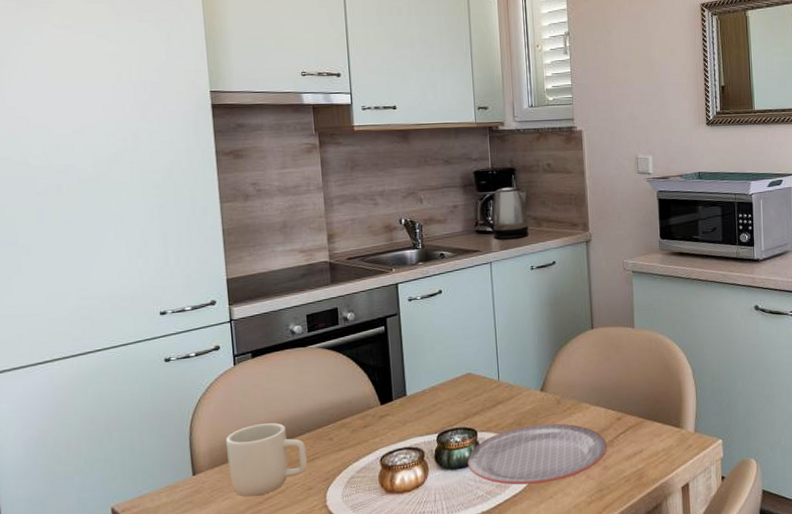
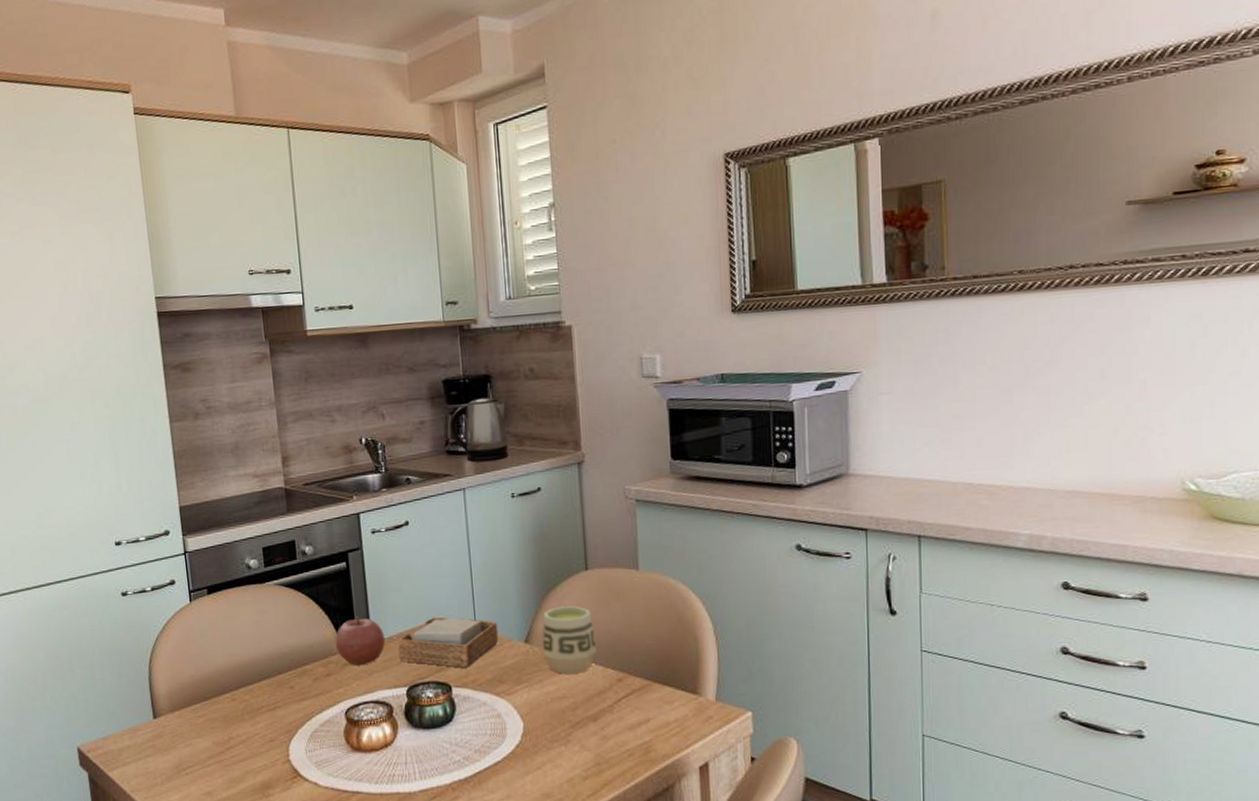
mug: present [225,422,308,497] -> none [184,666,269,745]
fruit: none [372,373,419,418] -> present [335,615,386,666]
napkin holder: none [430,371,519,415] -> present [398,616,499,668]
plate: present [467,423,607,485] -> none [441,681,606,751]
cup: none [555,359,600,416] -> present [542,606,597,674]

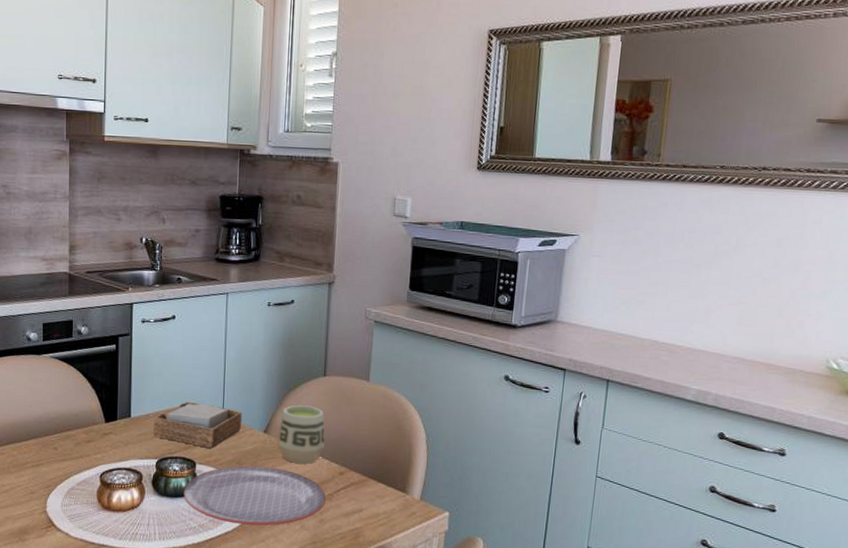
fruit: present [335,615,386,666] -> none [98,392,143,437]
plate: none [441,681,606,751] -> present [183,465,326,526]
kettle: present [449,397,509,463] -> none [221,215,273,273]

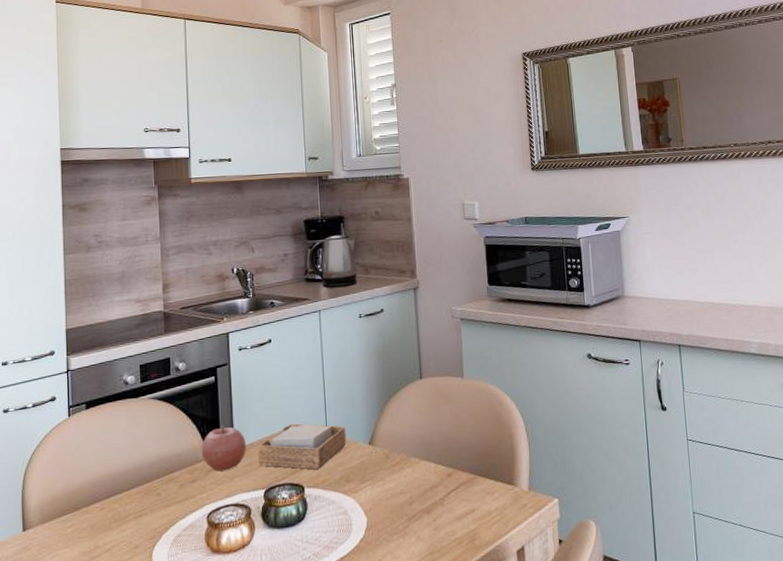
fruit: none [98,392,143,437] -> present [201,424,247,472]
plate: present [183,465,326,526] -> none [294,479,438,546]
kettle: none [221,215,273,273] -> present [309,234,357,289]
cup: present [278,405,325,464] -> none [384,410,430,472]

